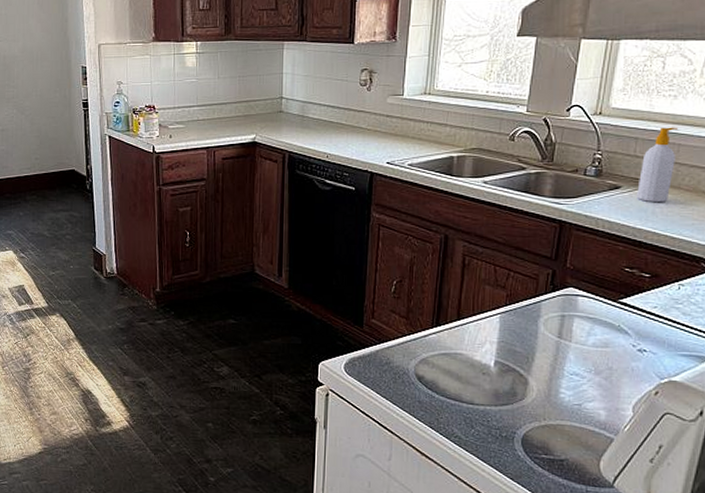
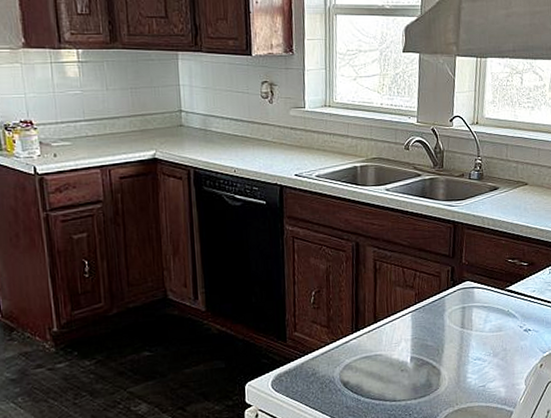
soap bottle: present [637,127,679,202] -> none [511,134,538,200]

